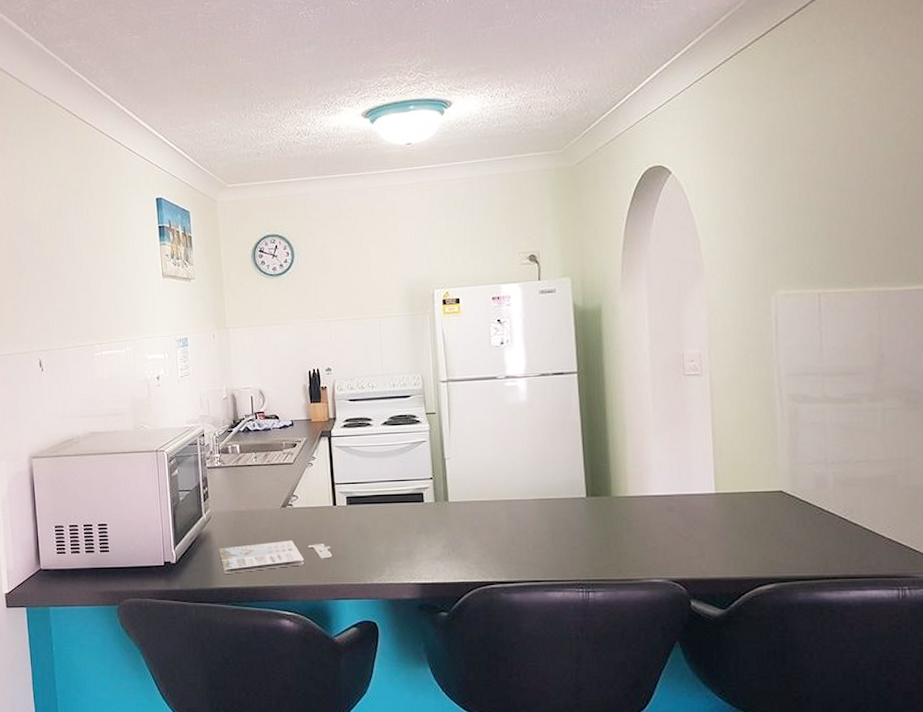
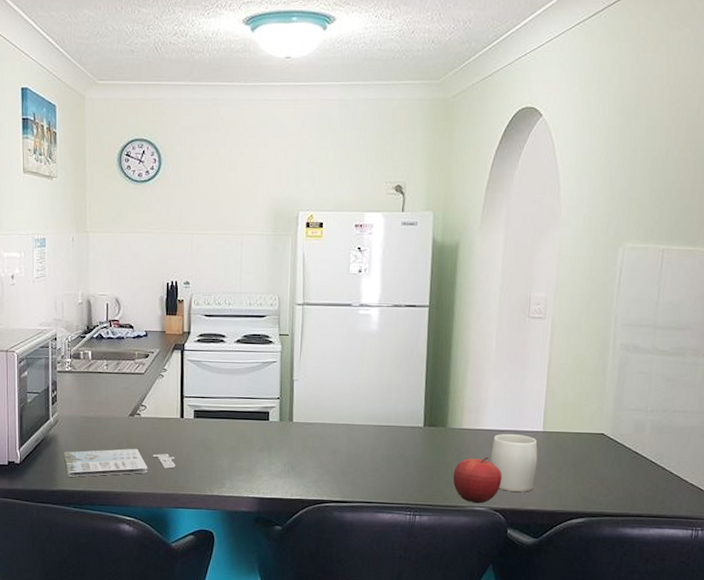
fruit: none [624,523,678,575] -> present [453,455,502,504]
mug: none [661,498,715,560] -> present [490,434,538,492]

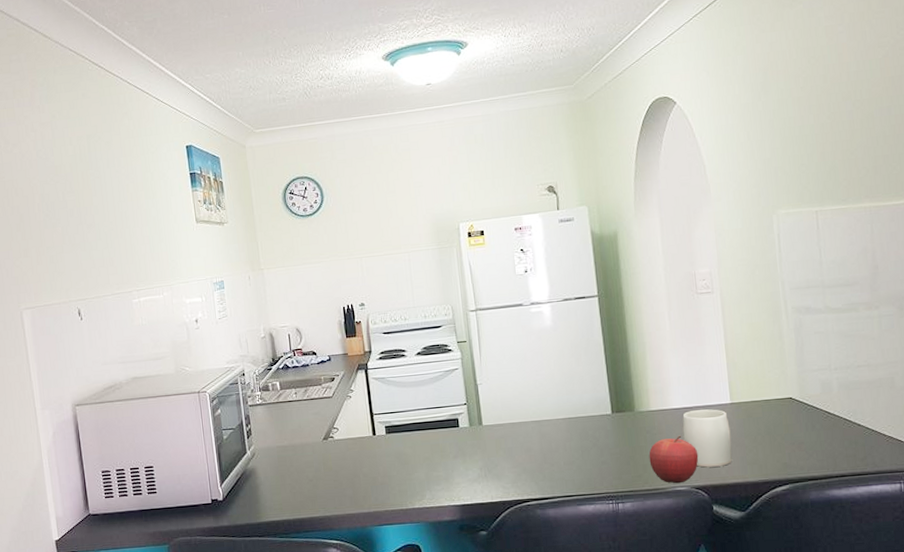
magazine: present [64,448,176,478] -> none [264,471,375,508]

